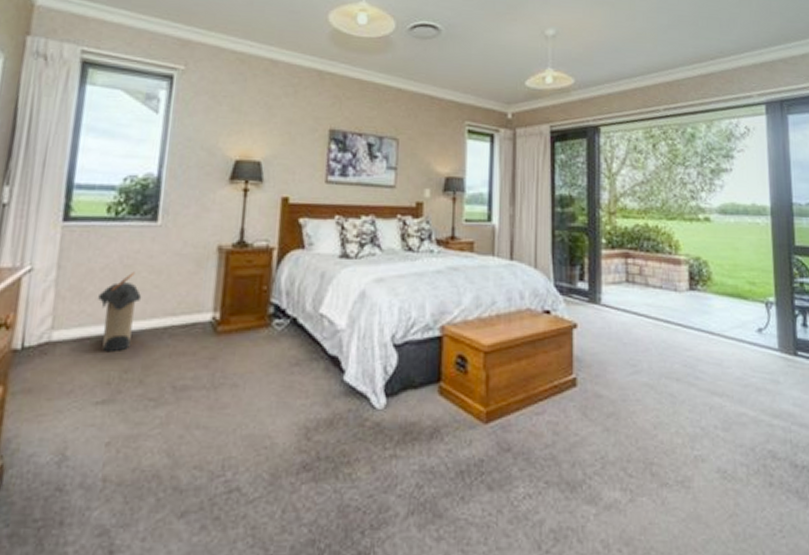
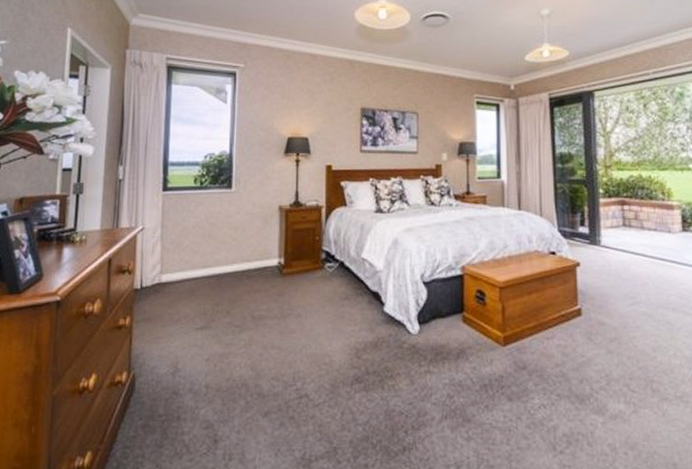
laundry hamper: present [98,271,142,353] -> none [193,228,225,291]

